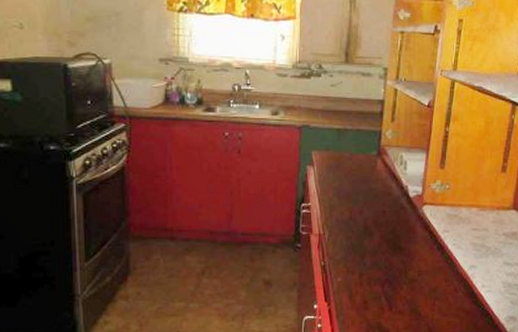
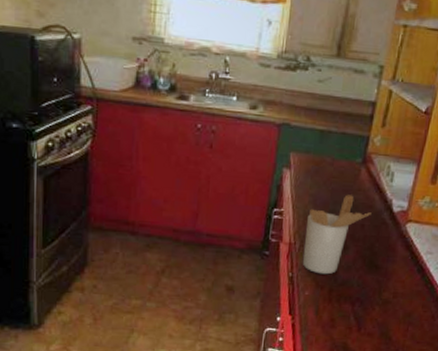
utensil holder: none [332,185,390,261] -> present [302,194,372,275]

